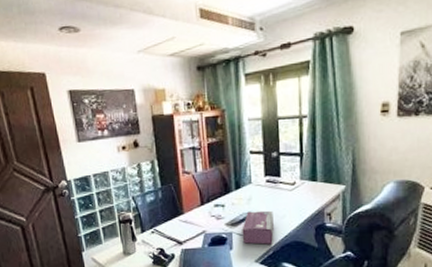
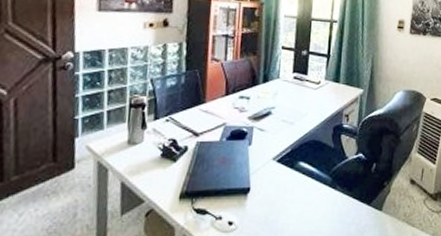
tissue box: present [242,210,274,245] -> none [262,106,296,142]

